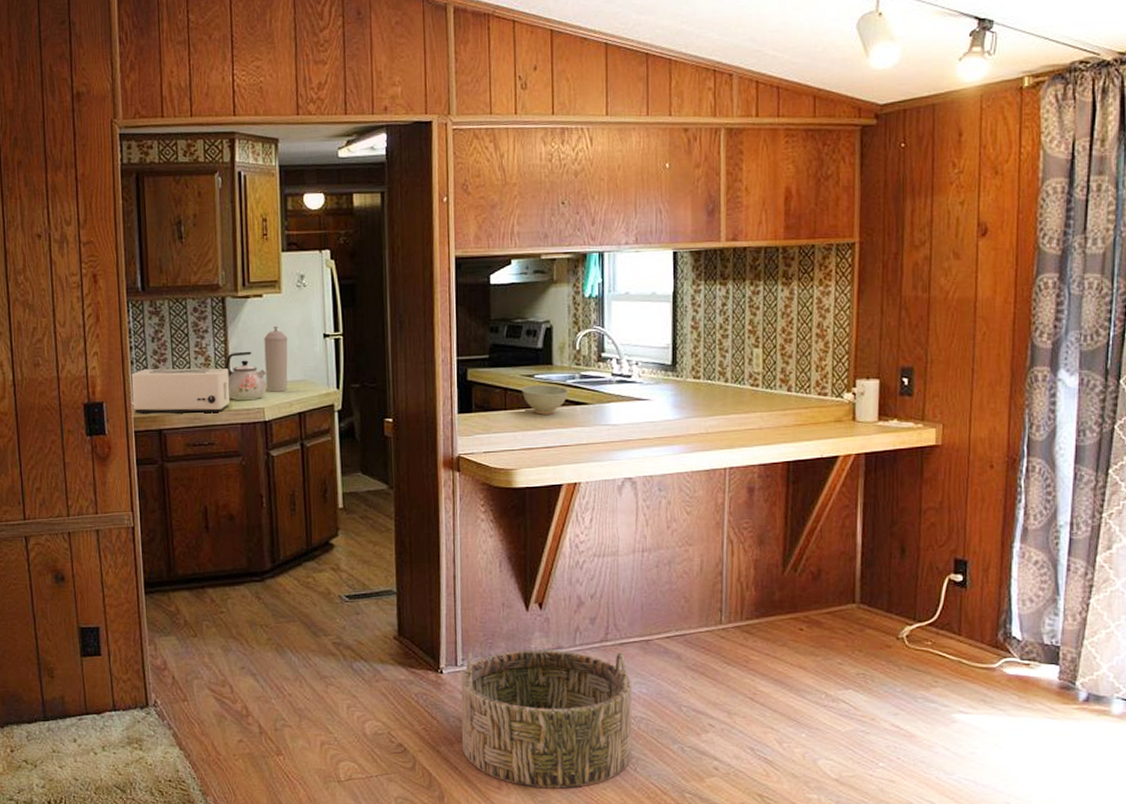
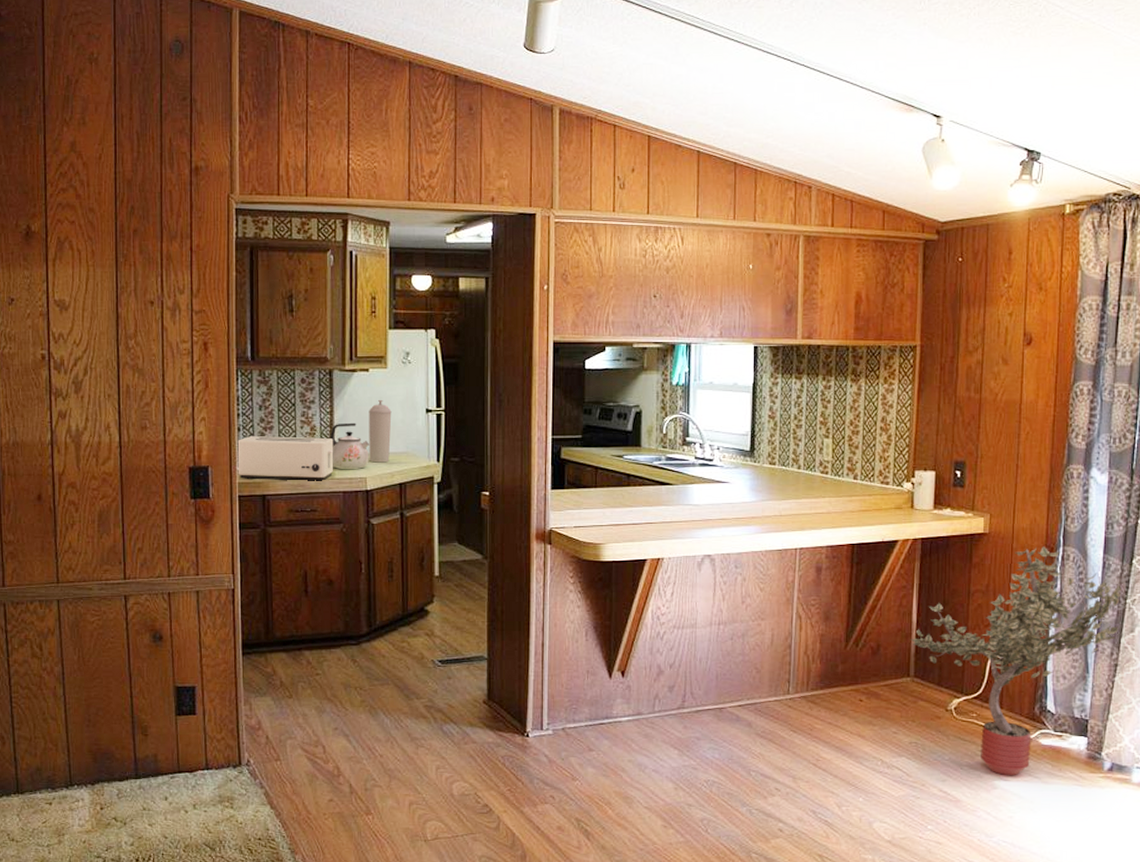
basket: present [461,649,632,789] -> none [544,715,705,848]
bowl: present [522,384,569,415] -> none [611,465,655,493]
potted tree: none [855,458,1096,709] -> present [910,546,1122,776]

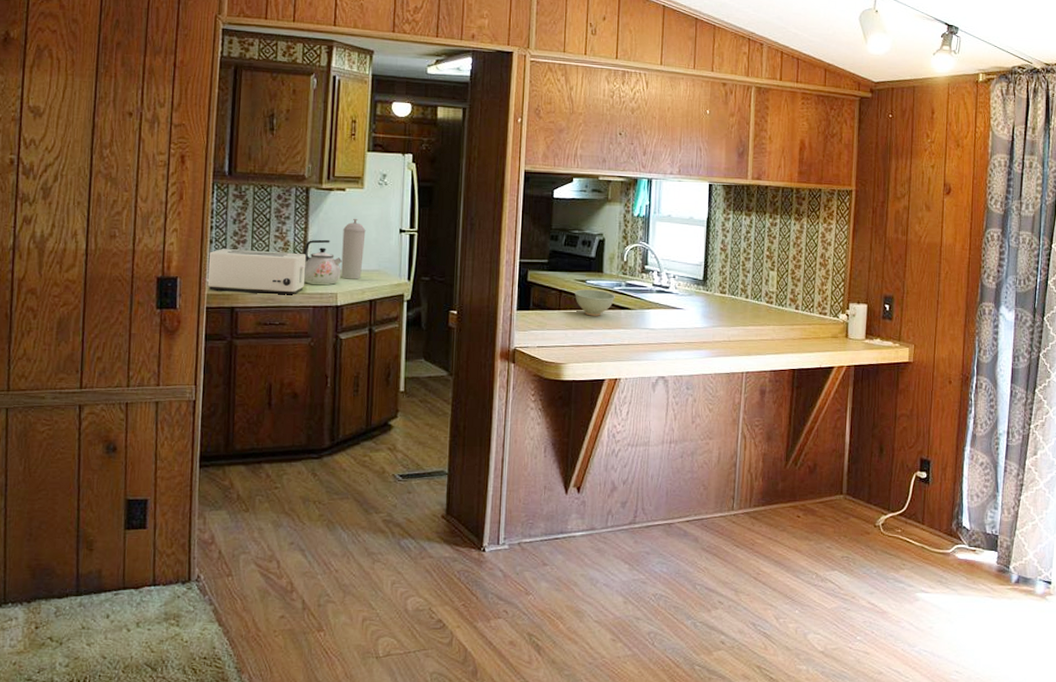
bowl: none [611,465,655,493] -> present [575,289,615,316]
potted tree: present [910,546,1122,776] -> none [843,375,1026,589]

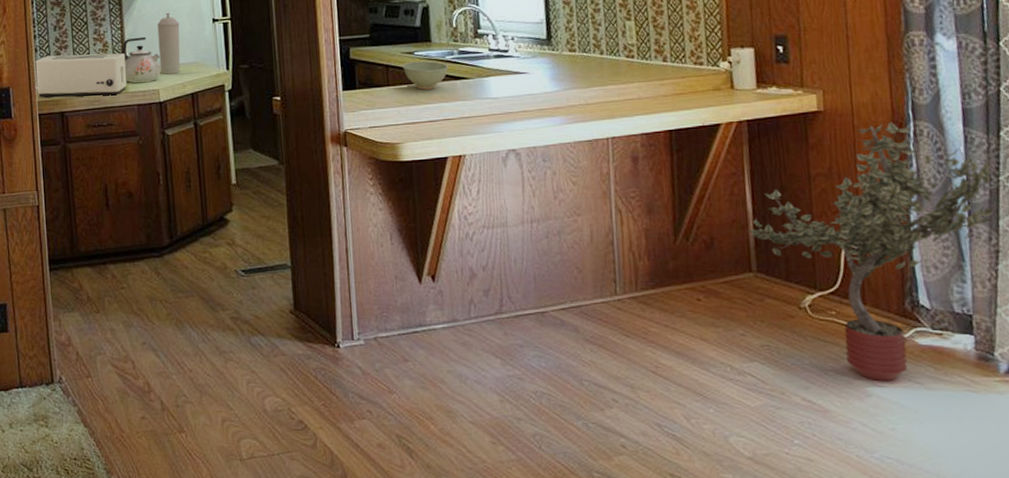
potted tree: none [843,375,1026,589] -> present [747,122,997,382]

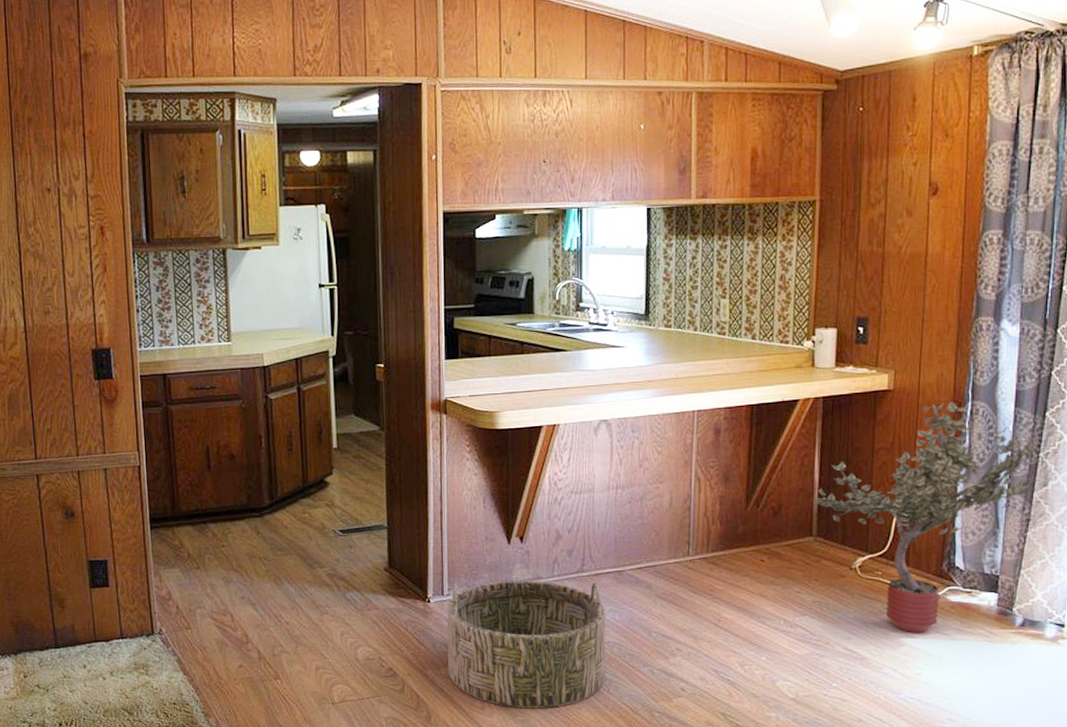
toaster: present [35,53,127,98] -> none [137,316,231,359]
kettle: present [122,36,161,83] -> none [226,300,265,347]
canister: present [157,12,180,75] -> none [263,276,286,339]
basket: none [357,322,535,467] -> present [447,580,606,709]
bowl: present [403,60,448,90] -> none [505,332,549,361]

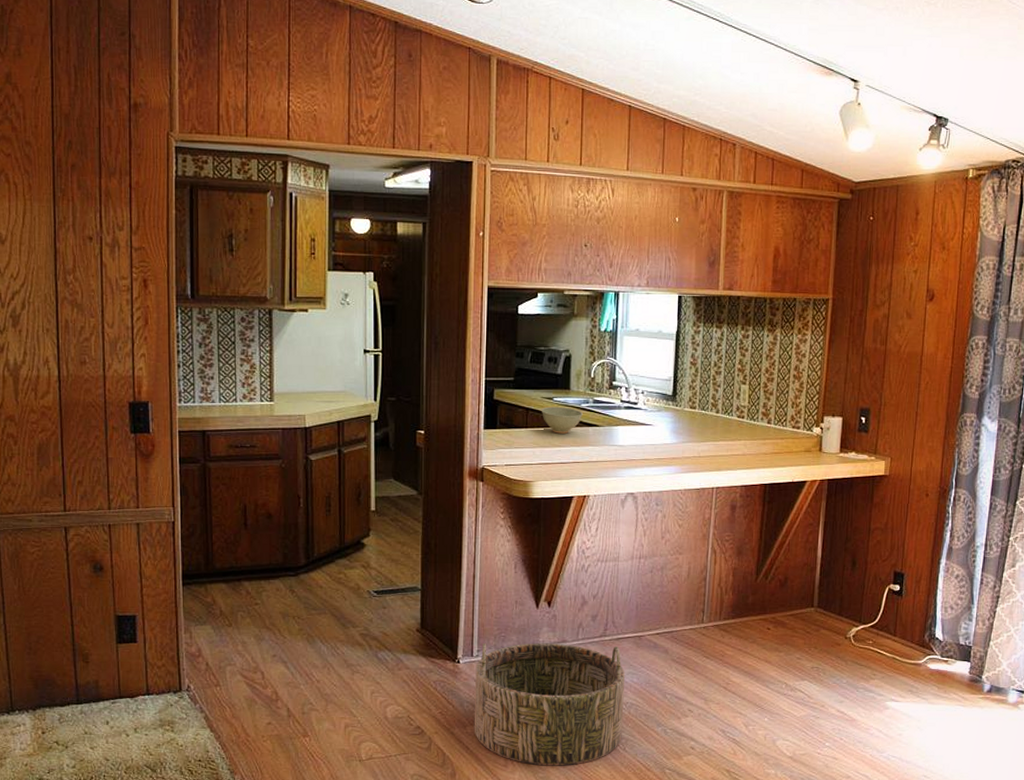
bowl: none [505,332,549,361] -> present [542,406,583,434]
potted tree: present [812,401,1034,633] -> none [815,488,1006,698]

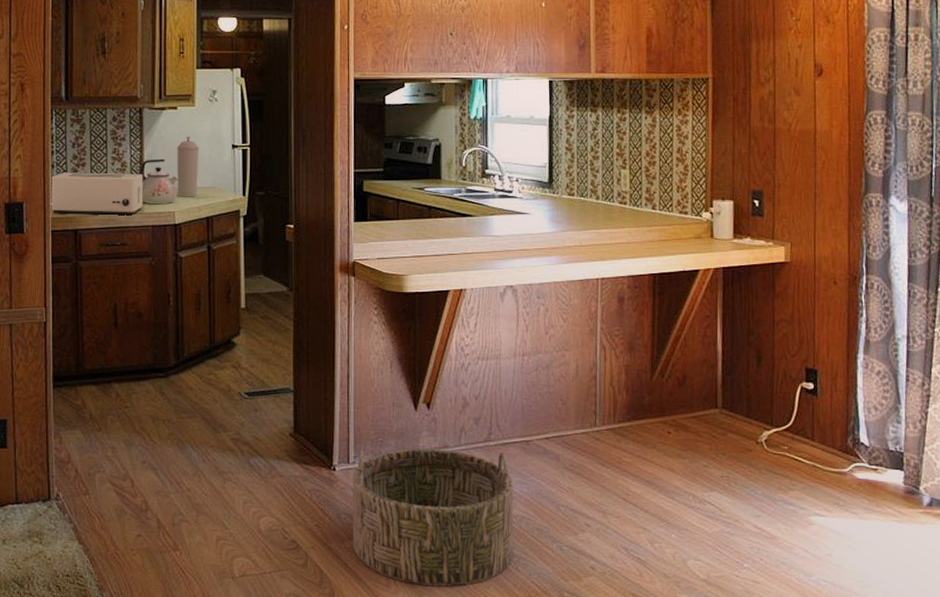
toaster: none [177,373,273,418] -> present [51,172,143,216]
kettle: none [269,361,308,408] -> present [140,158,177,205]
canister: none [308,339,330,401] -> present [177,136,199,197]
bowl: present [542,406,583,434] -> none [413,197,455,225]

